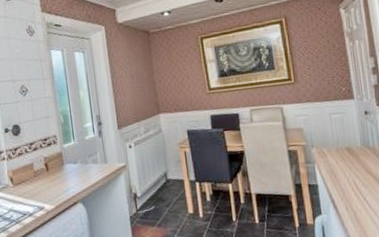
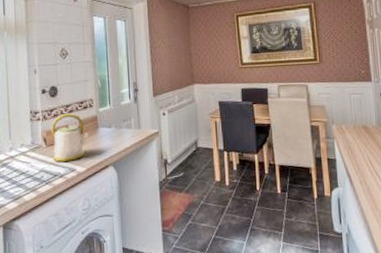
kettle: none [16,150,56,201] -> present [51,113,90,162]

